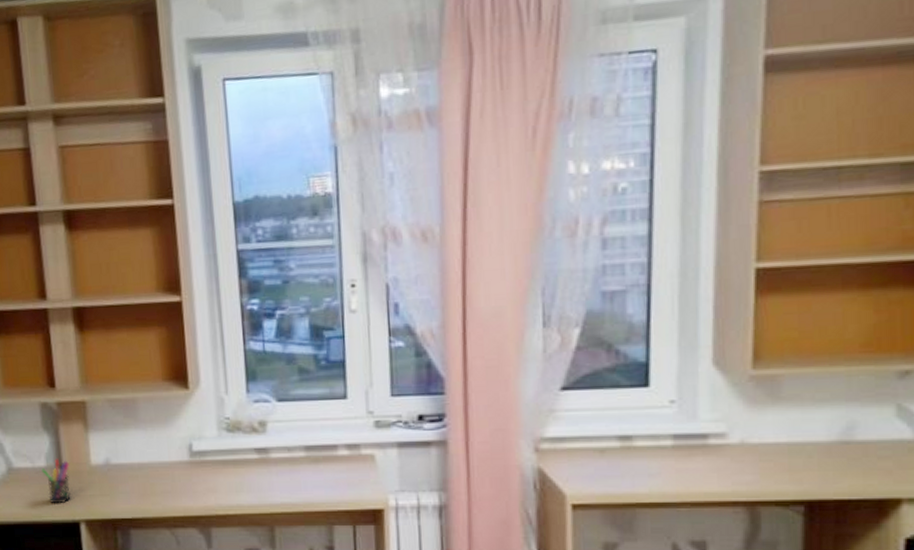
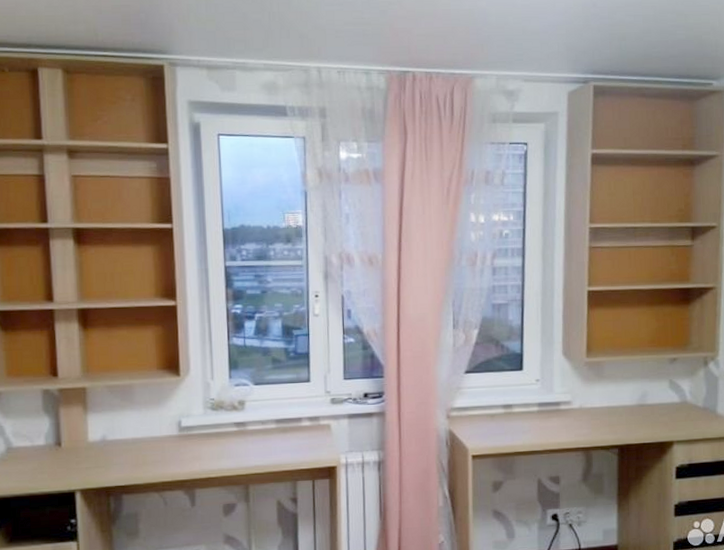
pen holder: present [41,459,71,504] -> none [40,438,68,477]

